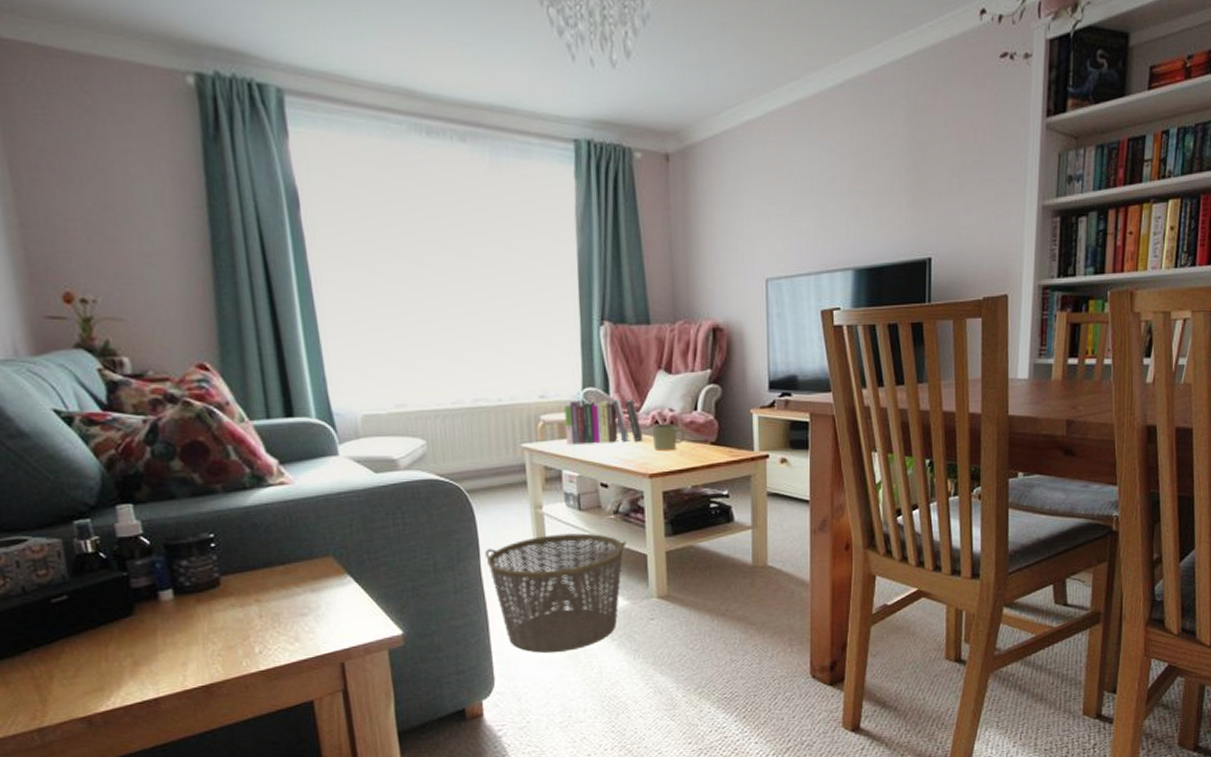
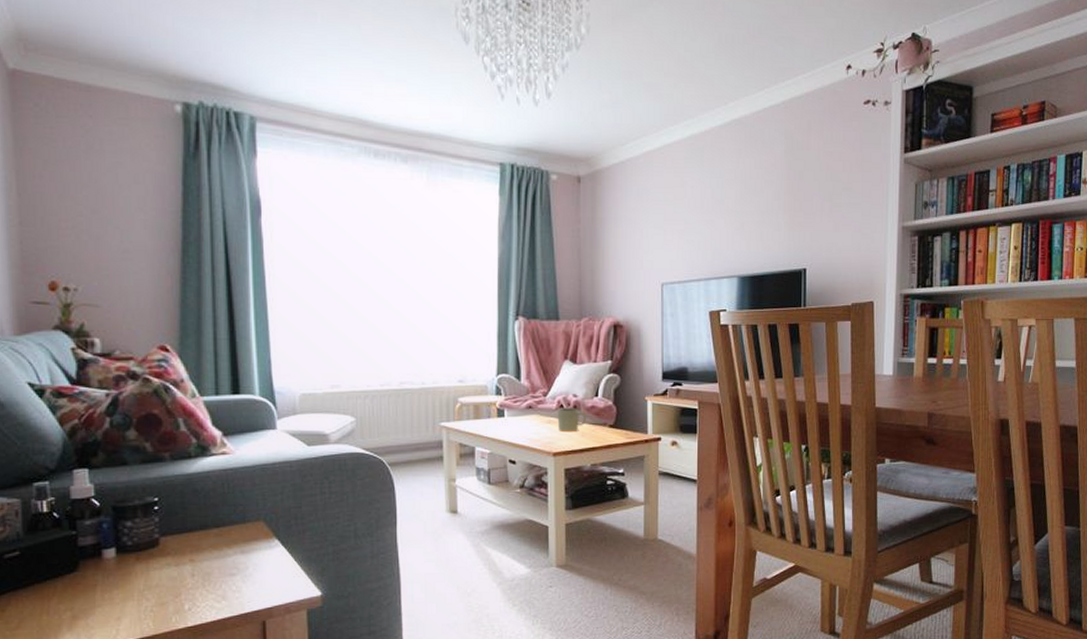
basket: present [485,533,627,653] -> none [402,505,530,616]
books: present [564,398,643,445] -> none [480,384,549,425]

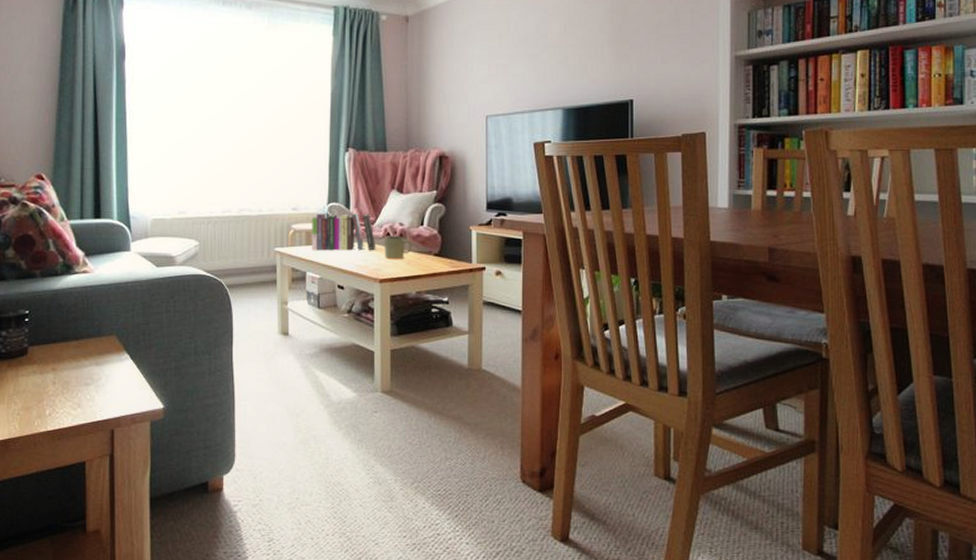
books: none [480,384,549,425] -> present [312,212,376,251]

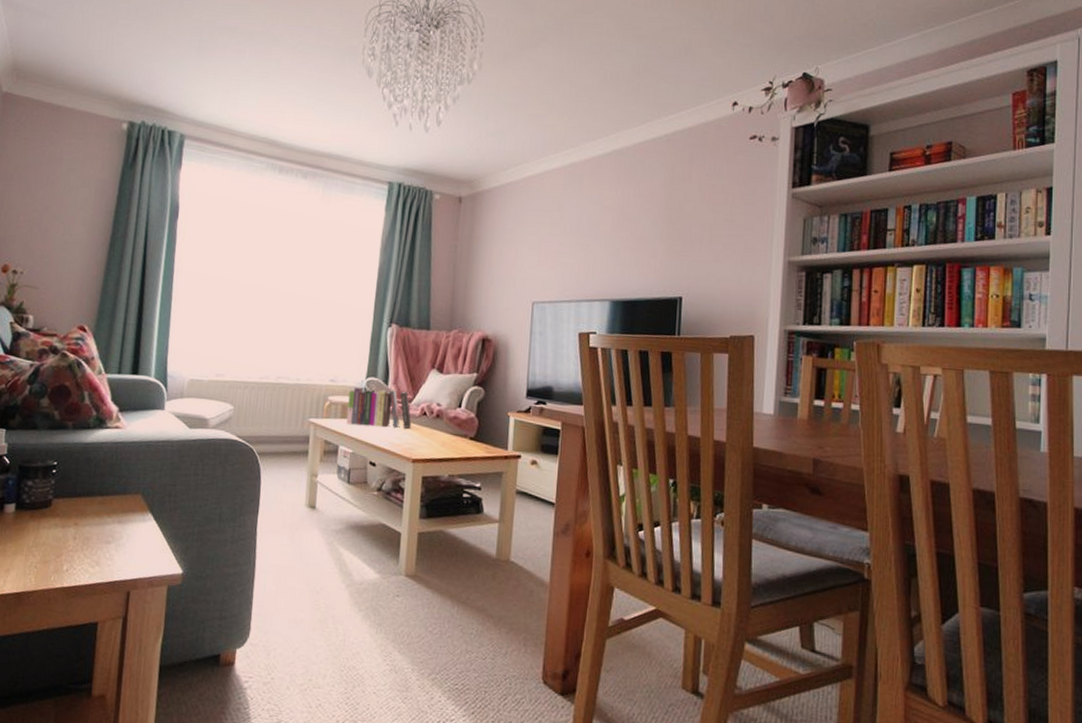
mug: present [384,236,413,260] -> none [419,416,449,441]

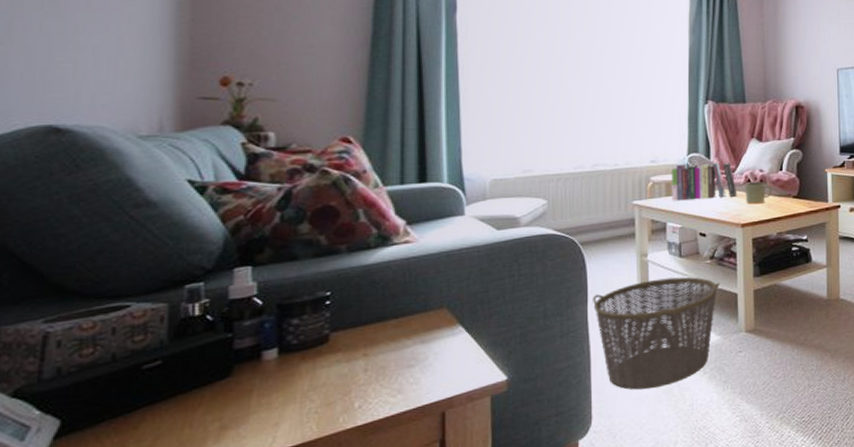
basket: none [263,502,385,614] -> present [593,277,720,390]
mug: none [419,416,449,441] -> present [745,182,773,205]

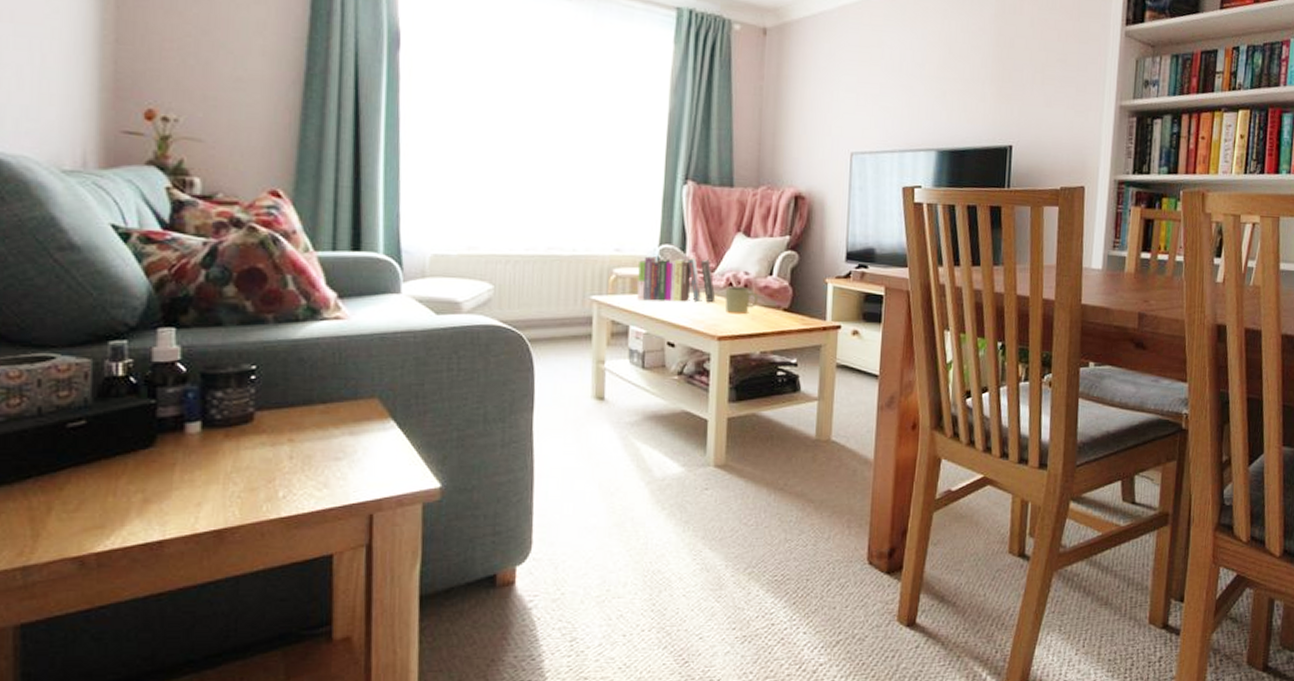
basket: present [593,277,720,390] -> none [540,392,688,518]

